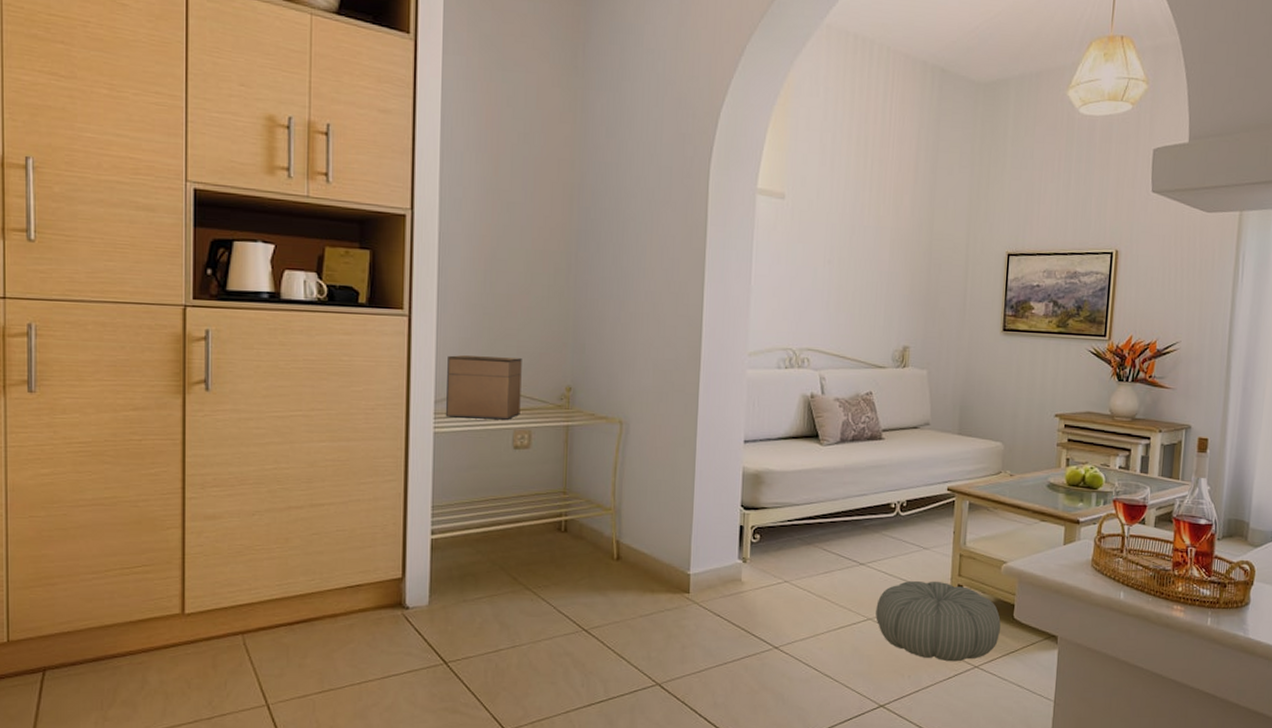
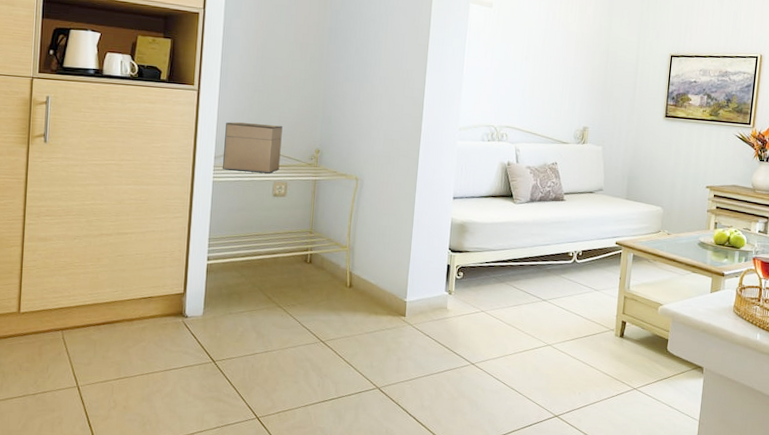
pouf: present [876,581,1001,662] -> none [554,316,657,384]

